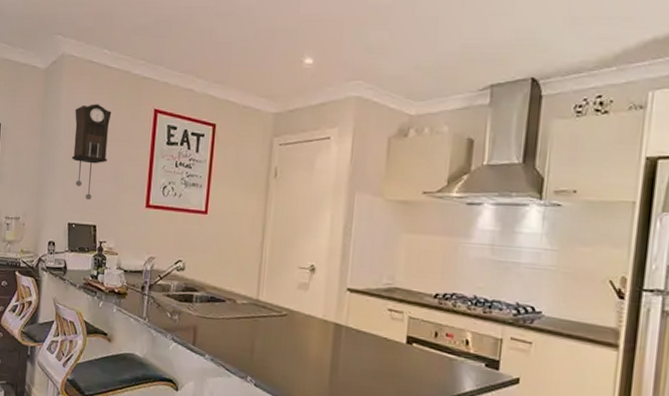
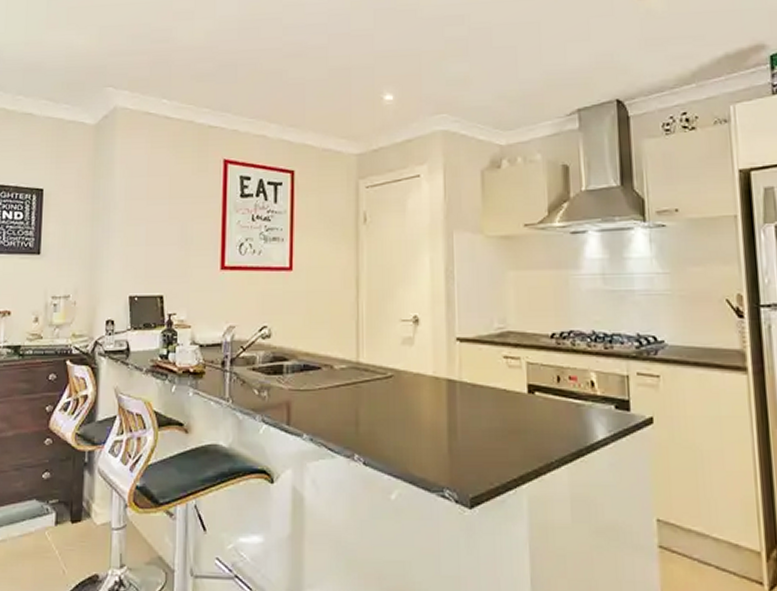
pendulum clock: present [72,104,112,200] -> none [131,158,175,267]

